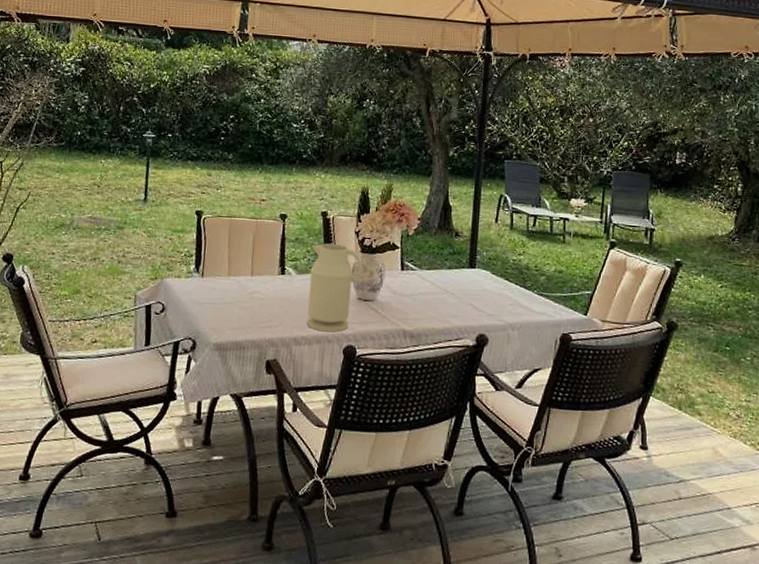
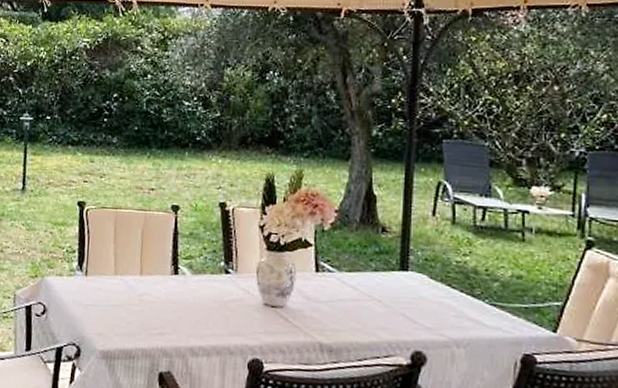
water jug: present [306,243,363,333] -> none [204,239,269,343]

